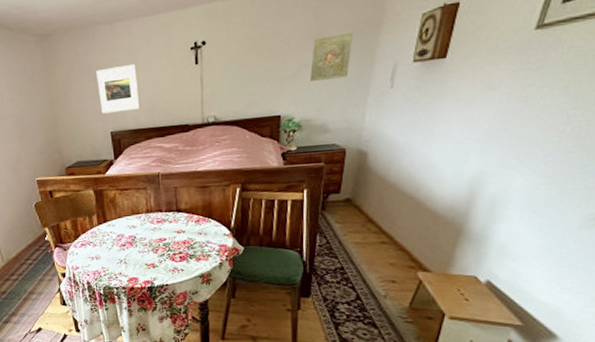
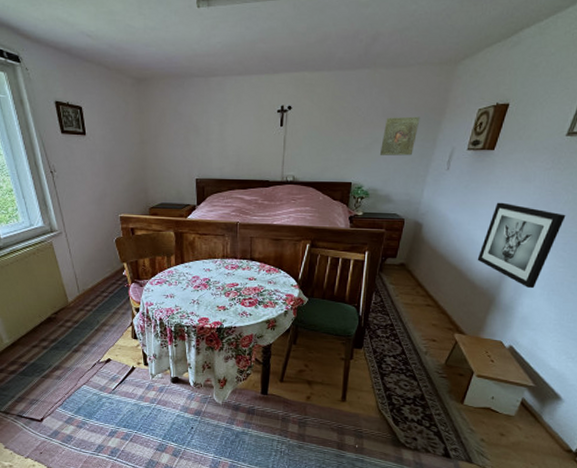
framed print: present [96,63,139,114] -> none [187,117,226,161]
wall art: none [437,116,544,213] -> present [477,202,566,289]

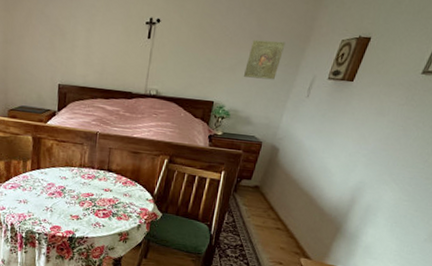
wall art: present [477,202,566,289] -> none [328,133,414,220]

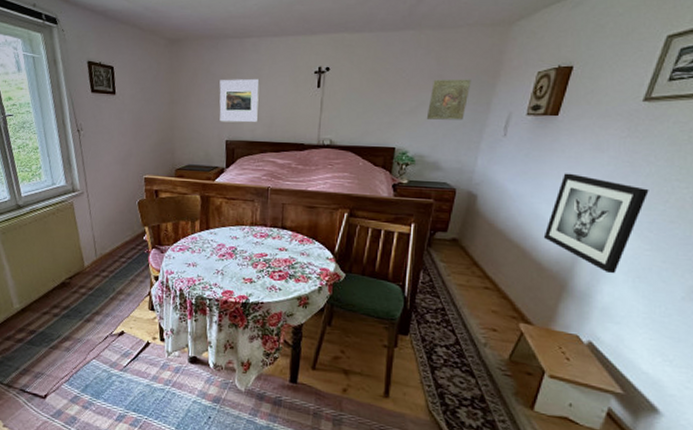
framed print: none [53,22,93,68] -> present [219,78,260,123]
wall art: none [328,133,414,220] -> present [543,173,649,274]

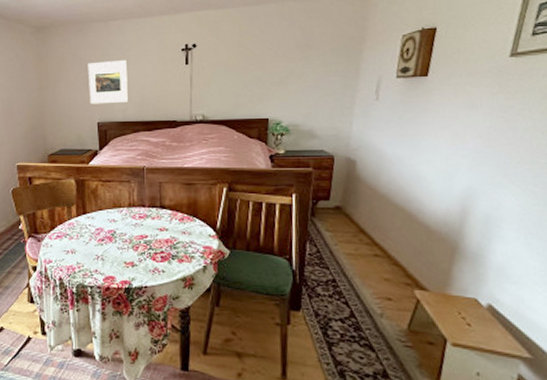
religious icon: present [426,79,472,120] -> none [296,46,338,88]
wall art: present [543,173,649,274] -> none [428,132,529,232]

